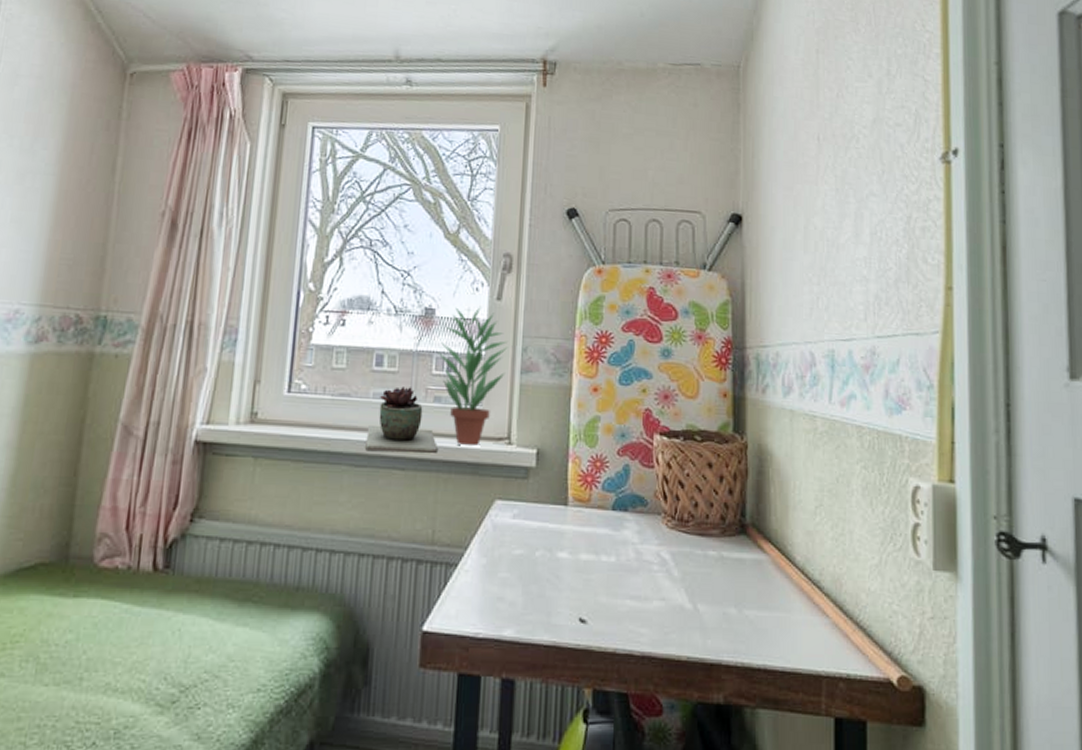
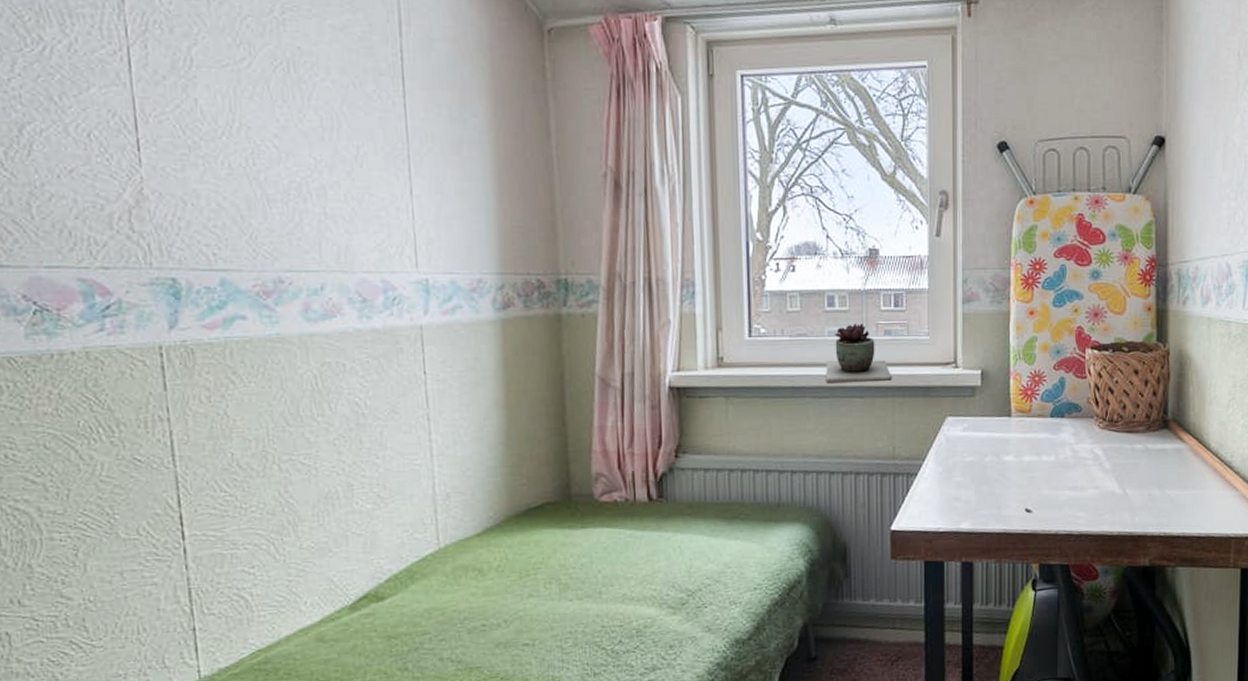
potted plant: present [437,306,508,447] -> none [884,243,950,373]

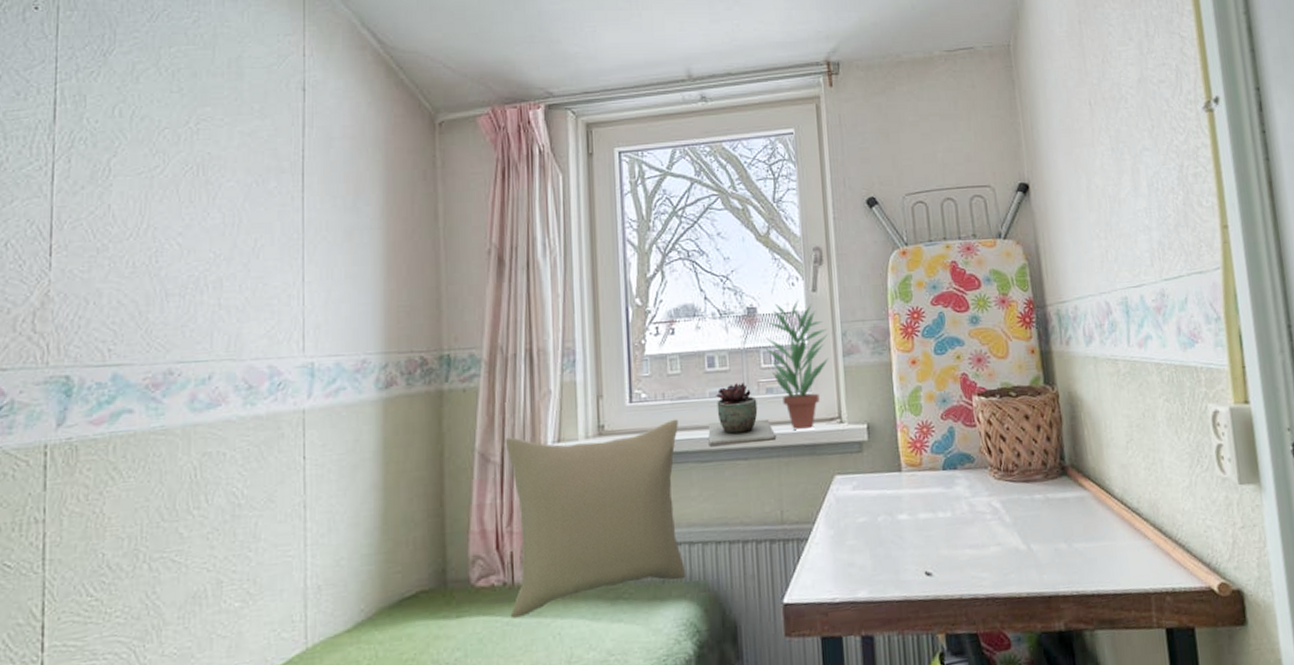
pillow: none [624,355,800,531] -> present [505,419,686,618]
potted plant: none [884,243,950,373] -> present [764,299,829,431]

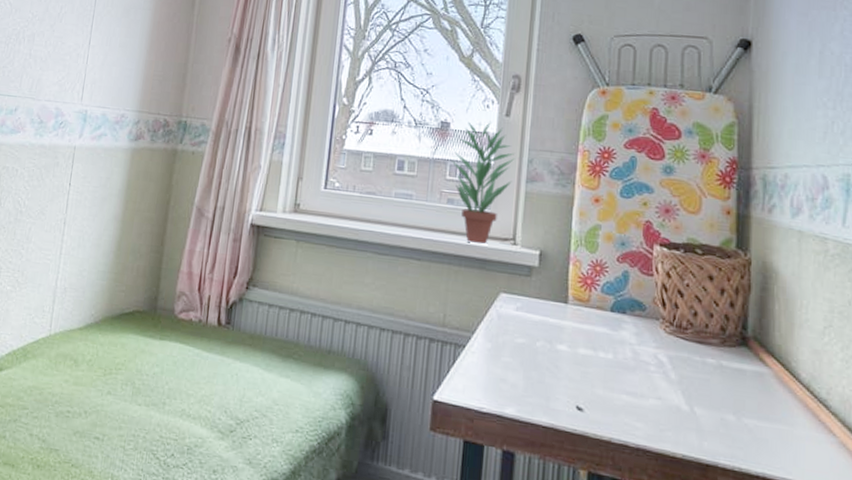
pillow: present [505,419,686,618] -> none [201,199,364,355]
succulent plant: present [708,383,776,446] -> none [387,189,450,248]

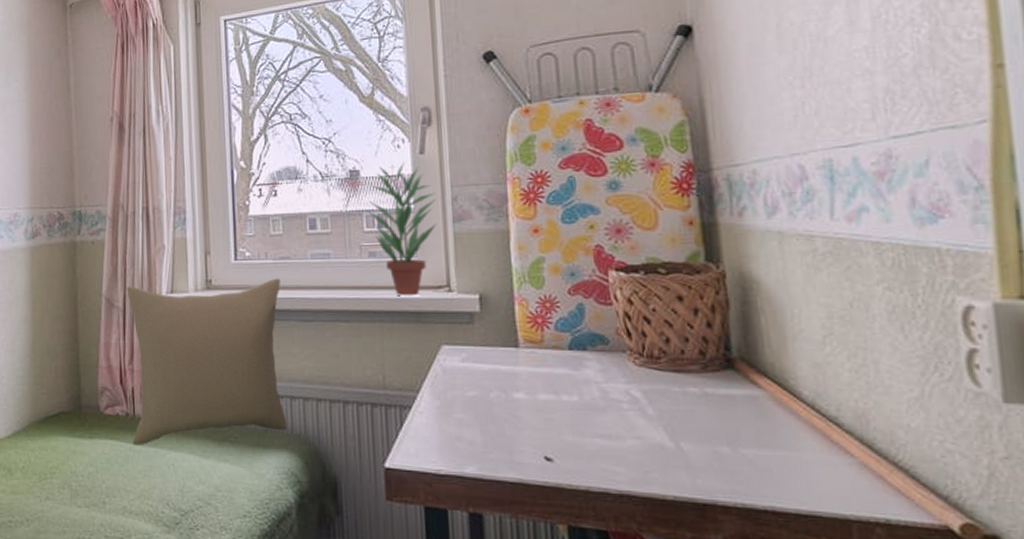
pillow: none [201,199,364,355] -> present [126,278,288,445]

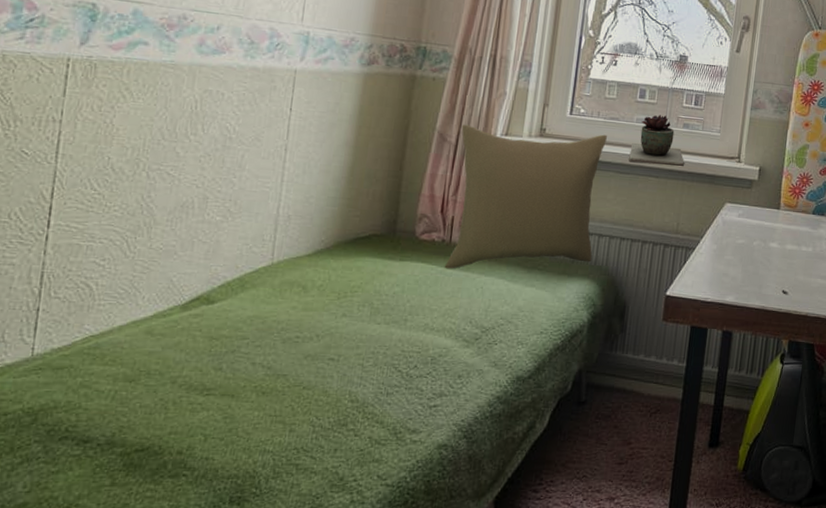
succulent plant: none [309,245,378,307] -> present [629,115,684,166]
potted plant: present [367,162,437,297] -> none [688,56,743,163]

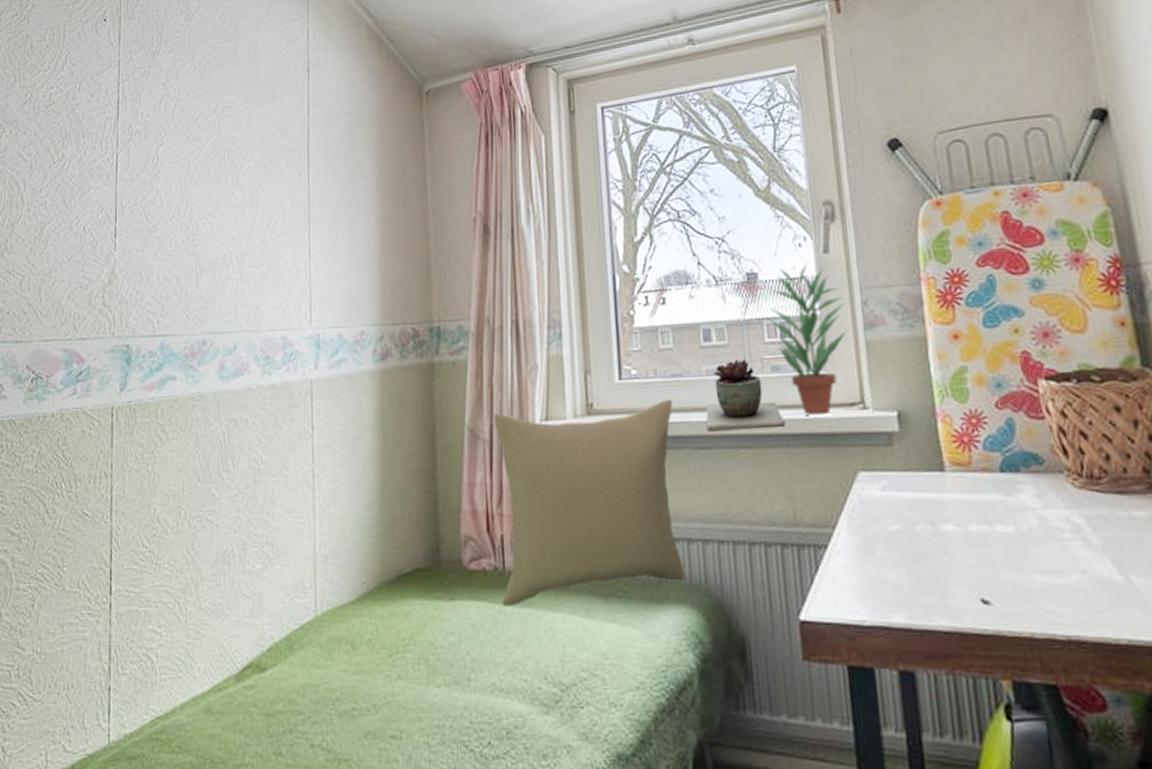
potted plant: none [688,56,743,163] -> present [767,262,847,416]

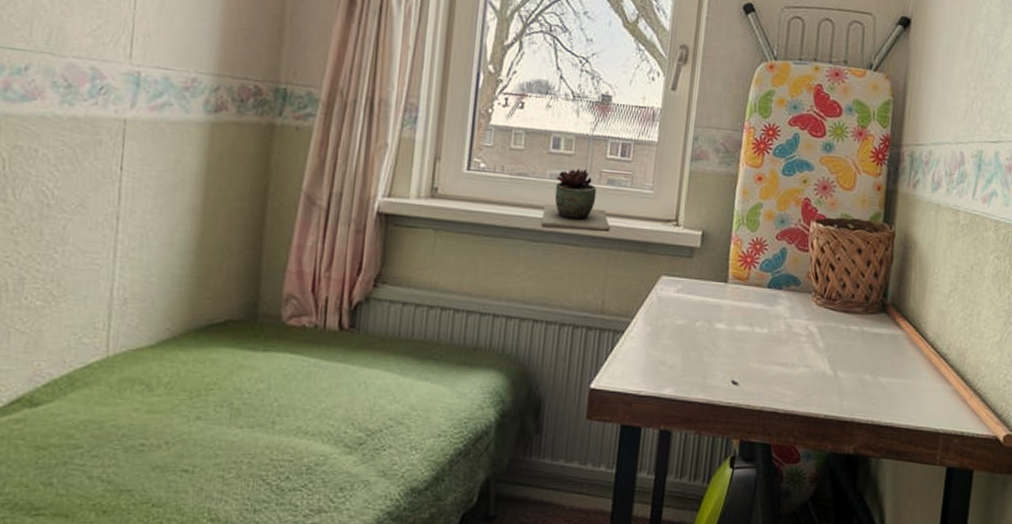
pillow: present [493,399,686,606] -> none [319,184,514,361]
potted plant: present [767,262,847,416] -> none [612,95,680,227]

